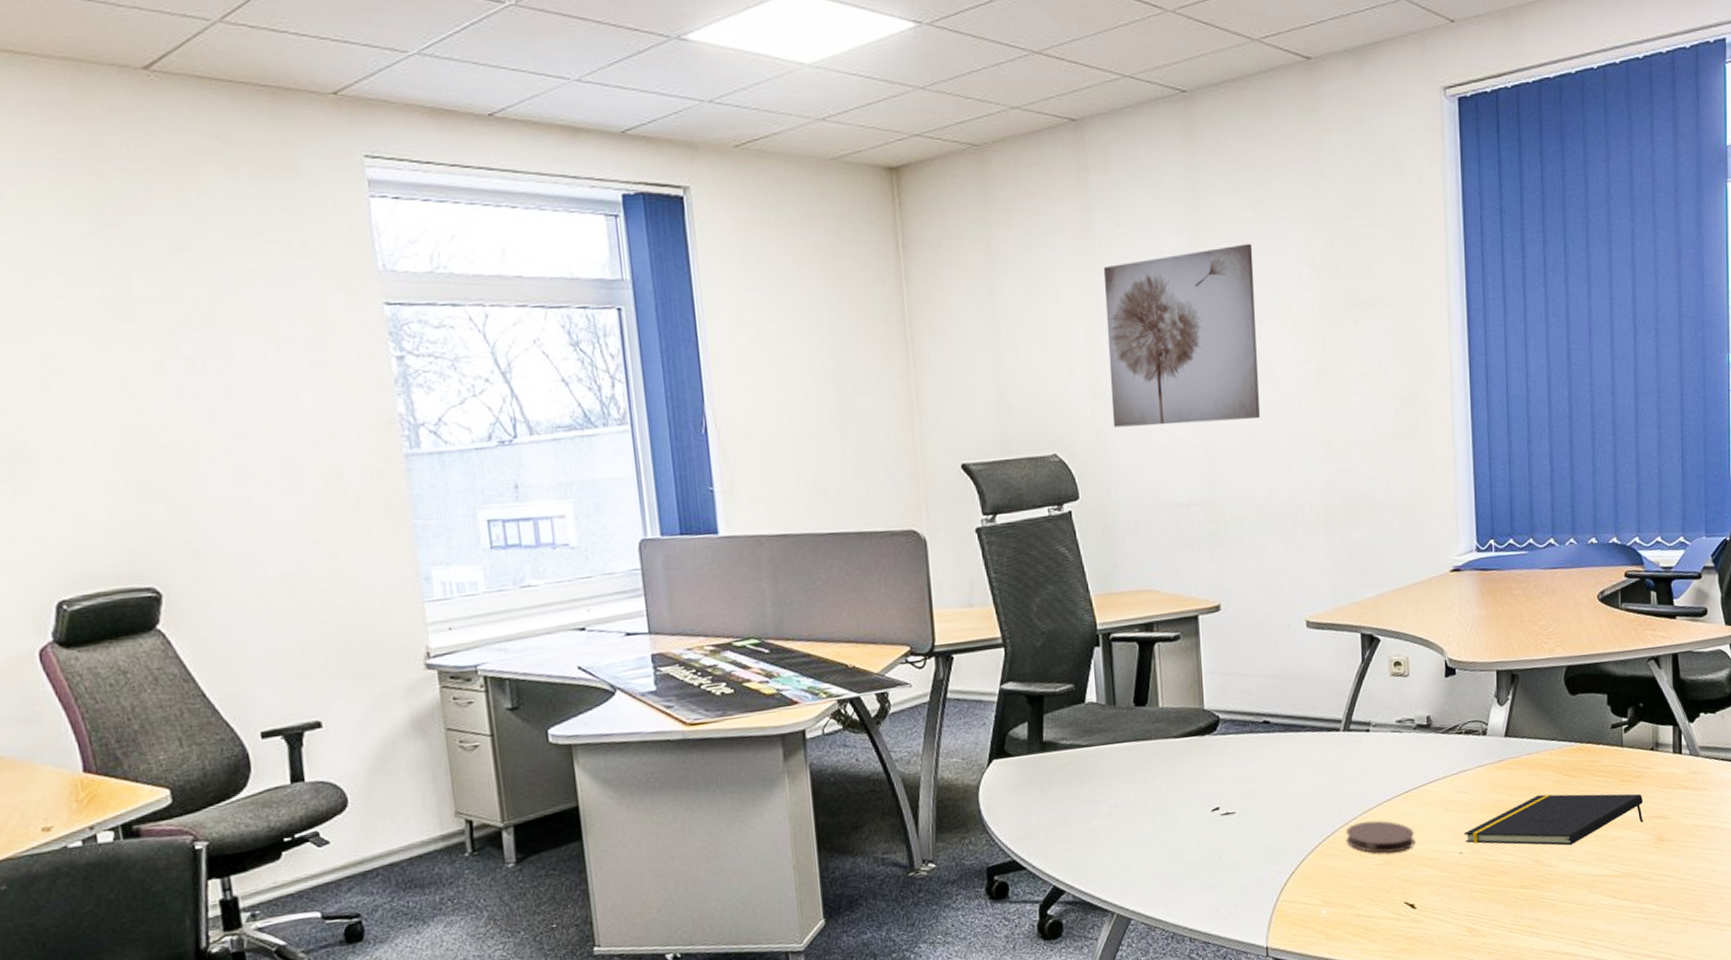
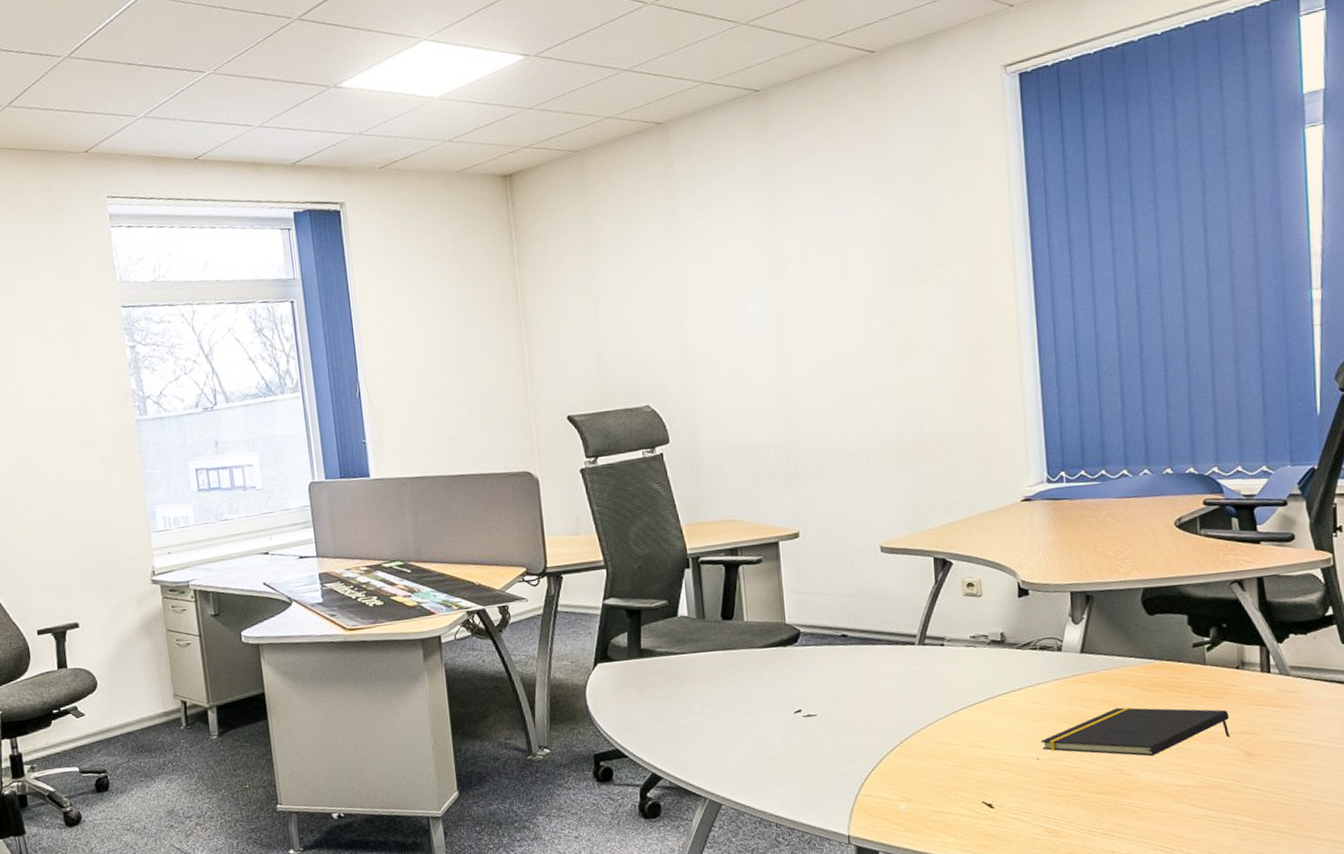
wall art: present [1103,243,1260,428] -> none [687,217,833,381]
coaster: present [1345,820,1414,853] -> none [922,726,991,756]

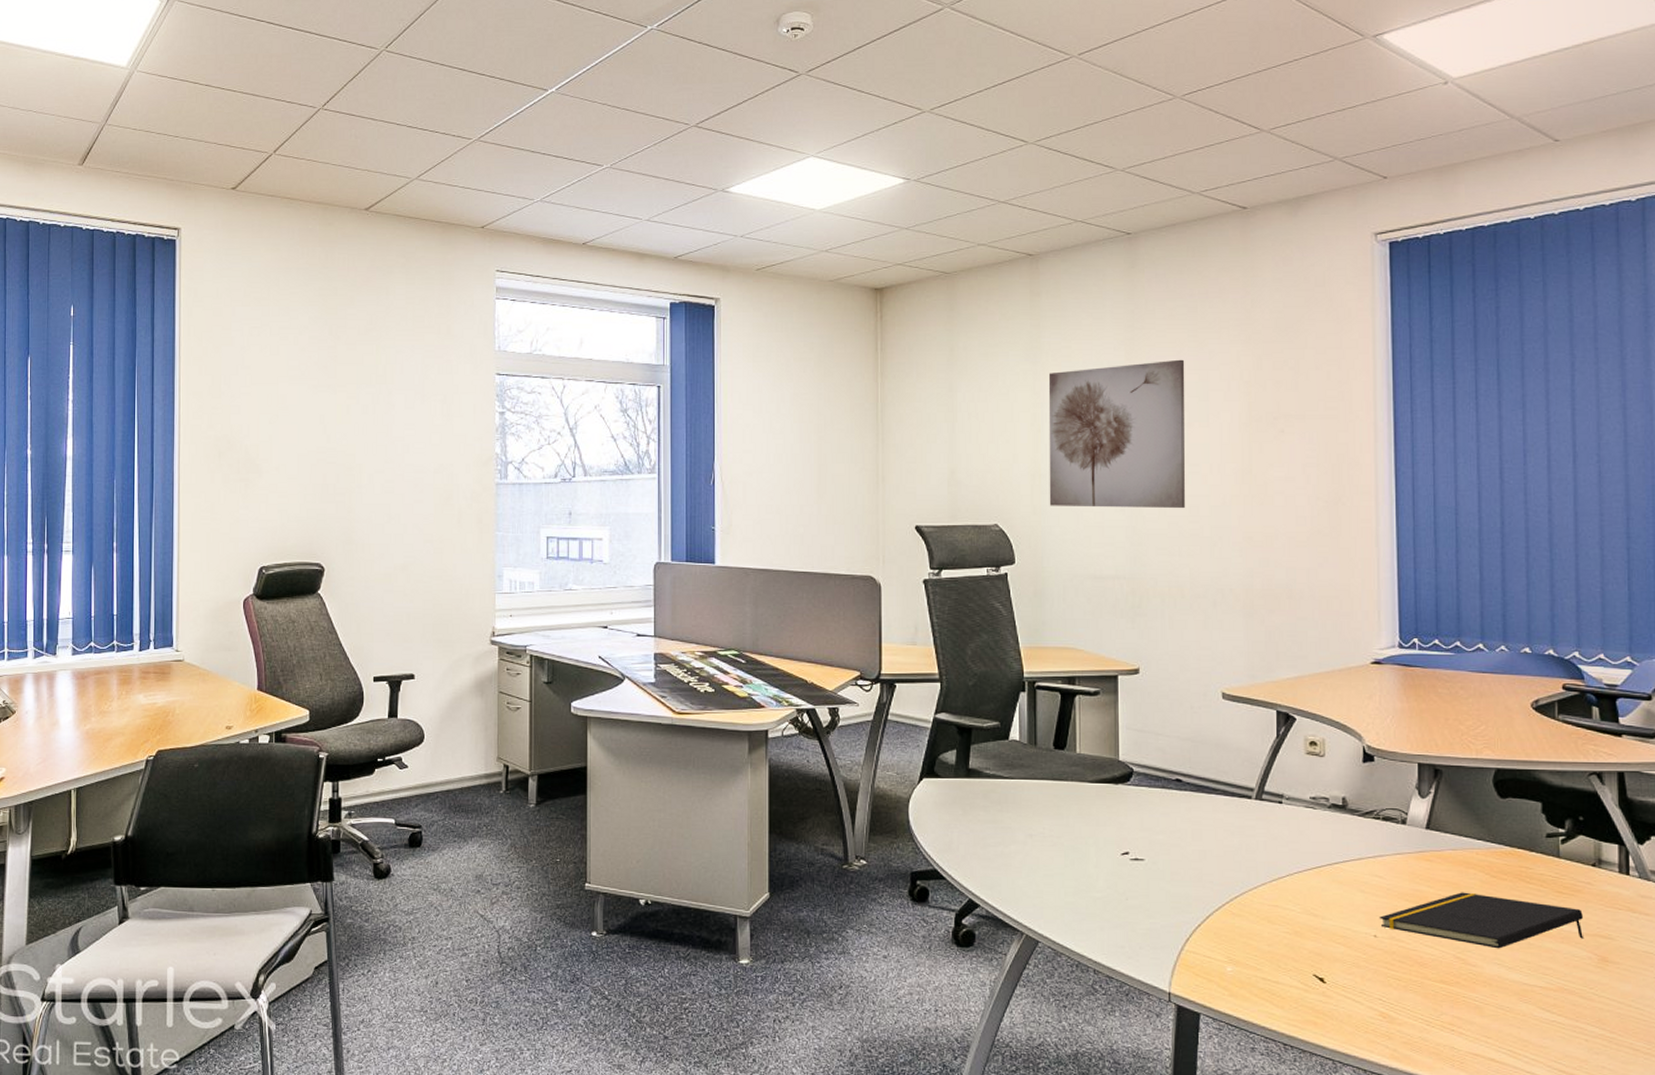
wall art: none [687,217,833,381] -> present [1048,359,1186,509]

